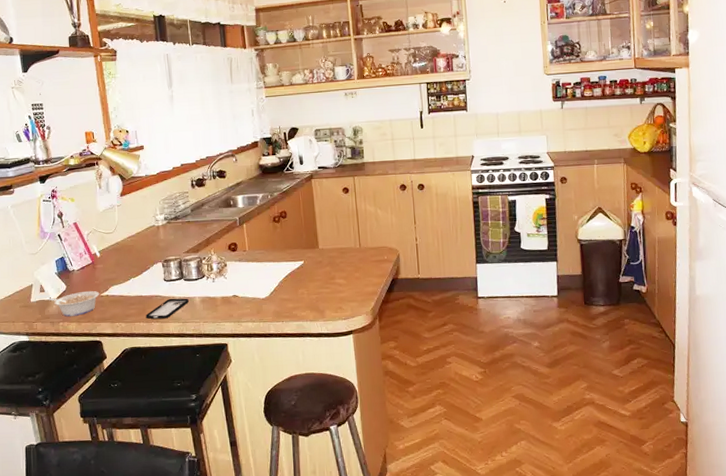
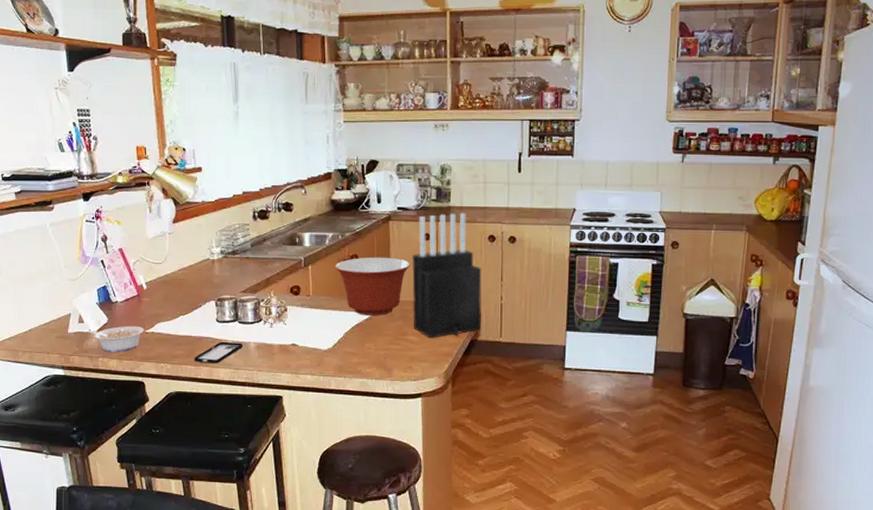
mixing bowl: none [266,211,333,264] -> present [335,257,410,315]
knife block: none [334,166,401,280] -> present [411,212,482,338]

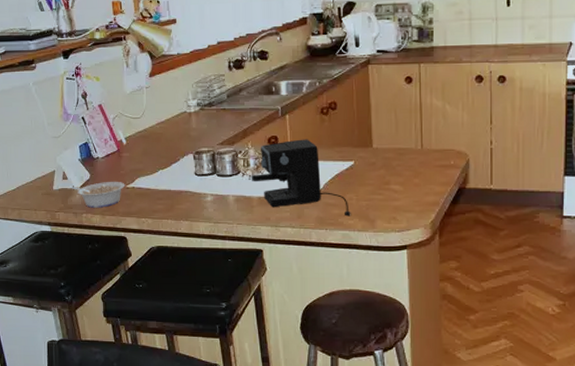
smartphone: present [194,341,242,364] -> none [174,195,221,217]
coffee maker: none [272,289,369,365] -> present [251,139,351,217]
mixing bowl: present [335,257,410,315] -> none [313,103,392,165]
knife block: present [411,212,482,338] -> none [393,52,471,187]

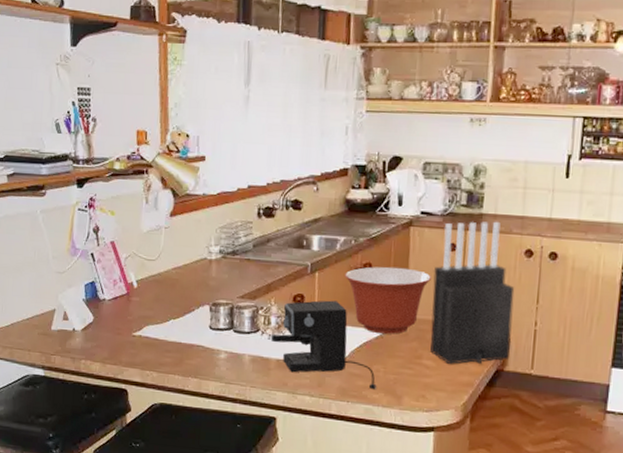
legume: present [68,182,125,208] -> none [68,326,132,355]
mixing bowl: none [313,103,392,165] -> present [345,266,431,334]
knife block: none [393,52,471,187] -> present [430,221,515,364]

